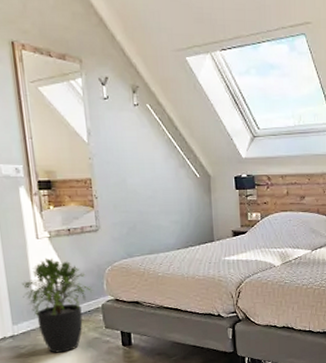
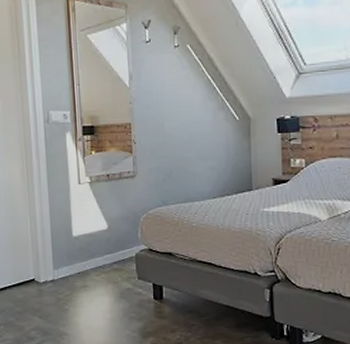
potted plant: present [21,257,93,353] -> none [63,203,128,301]

